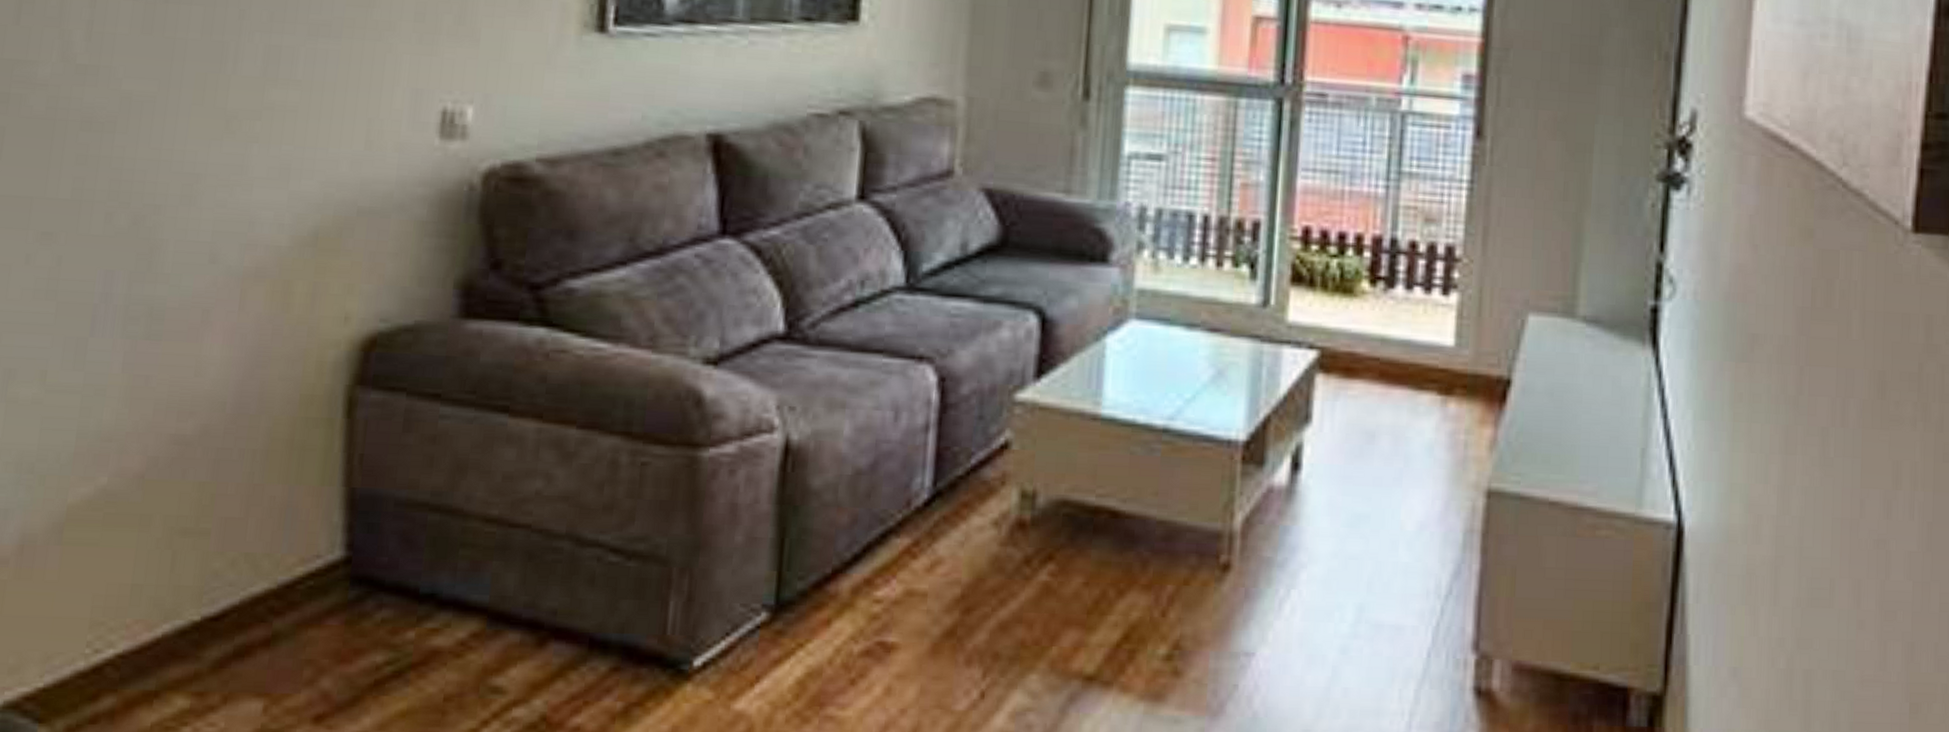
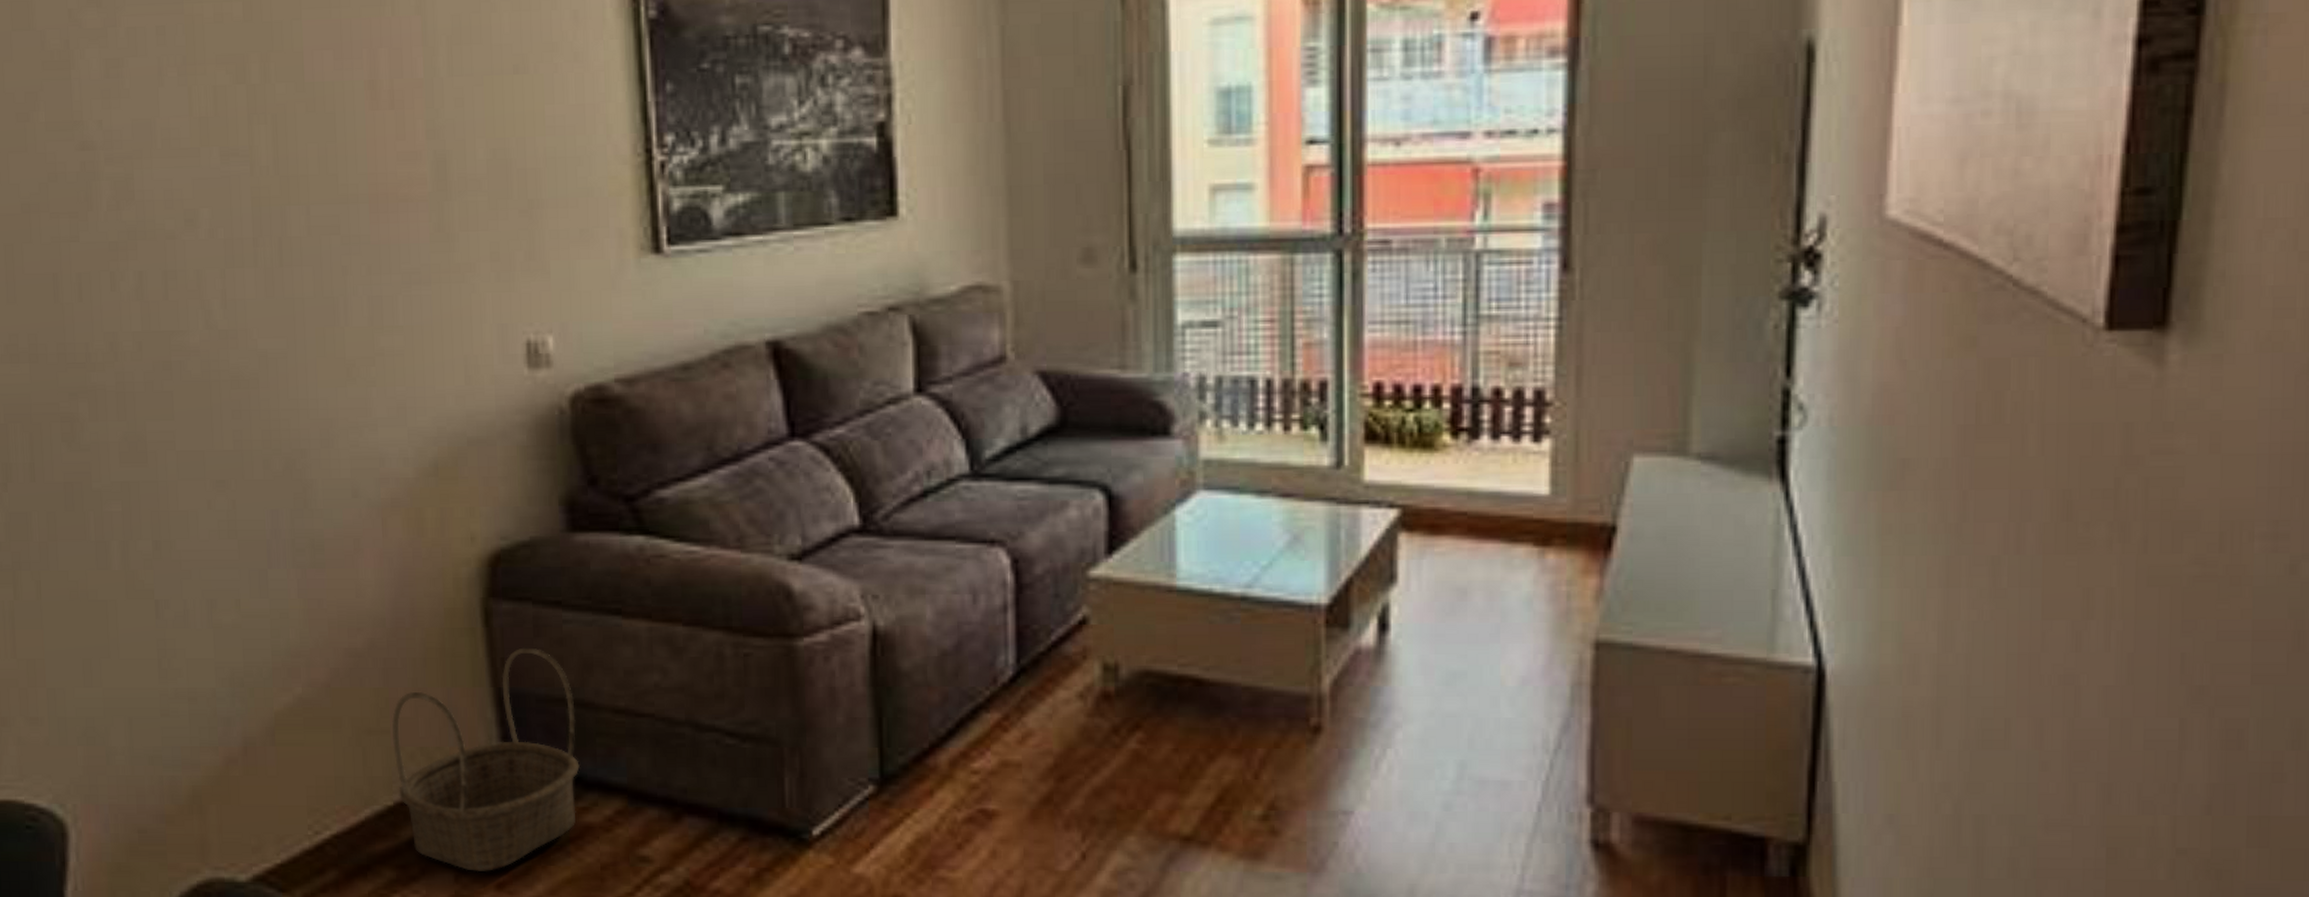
basket: none [209,443,439,701] -> present [392,647,580,871]

